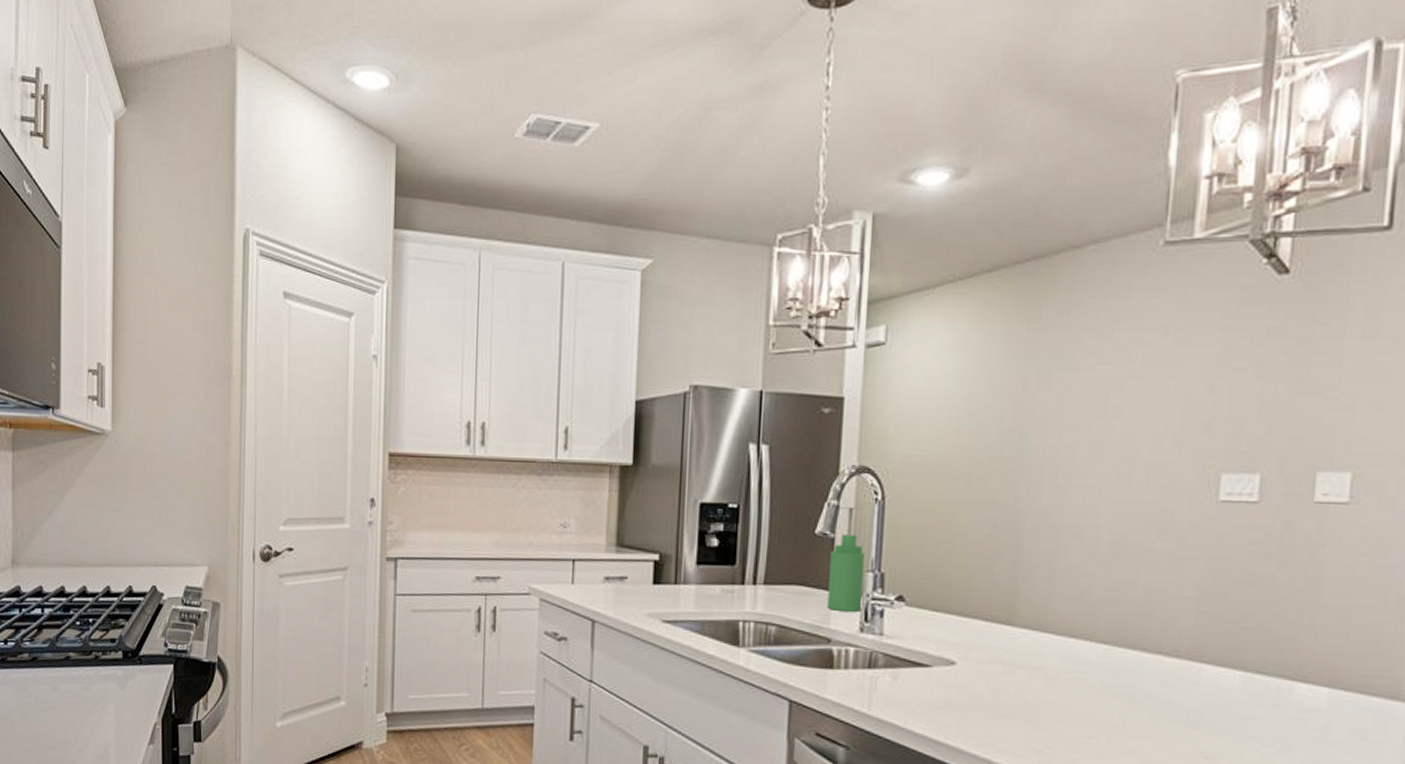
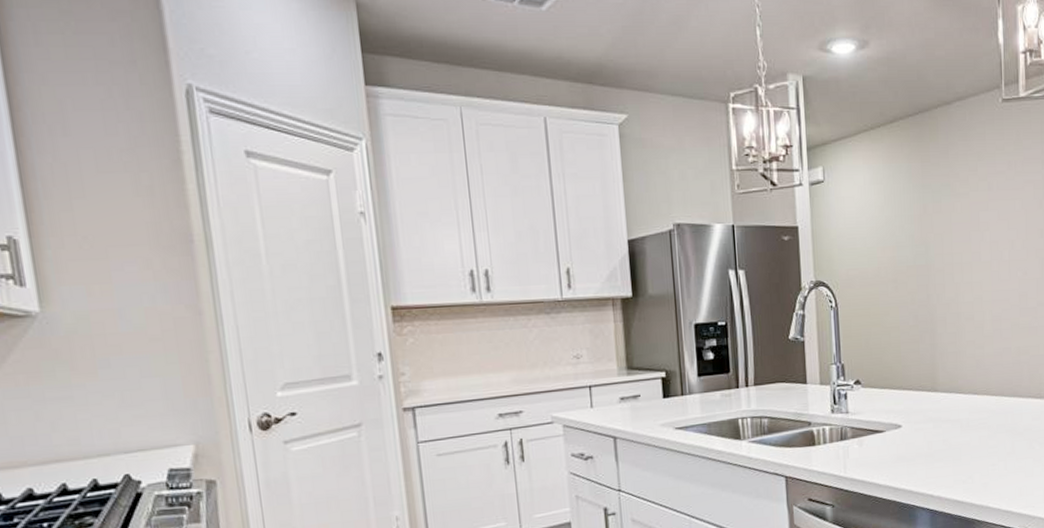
soap dispenser: present [827,506,865,612] -> none [802,314,831,399]

